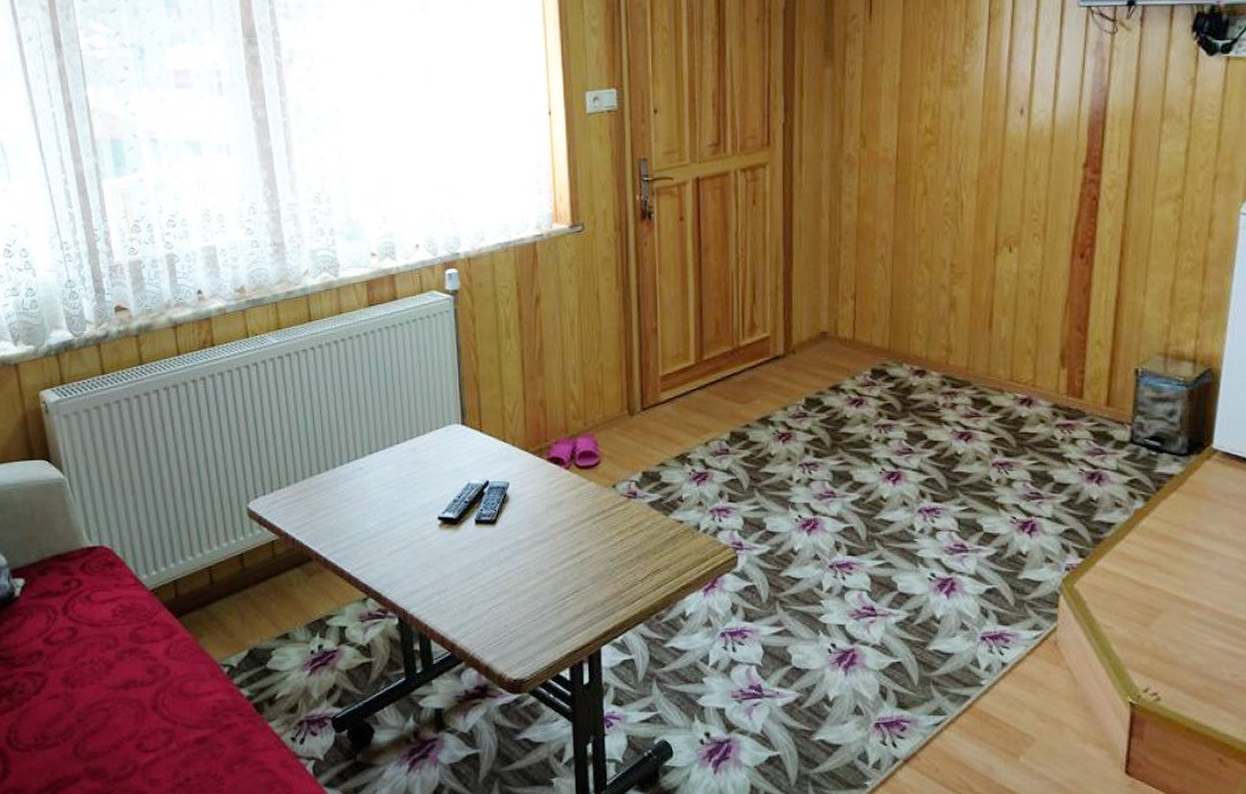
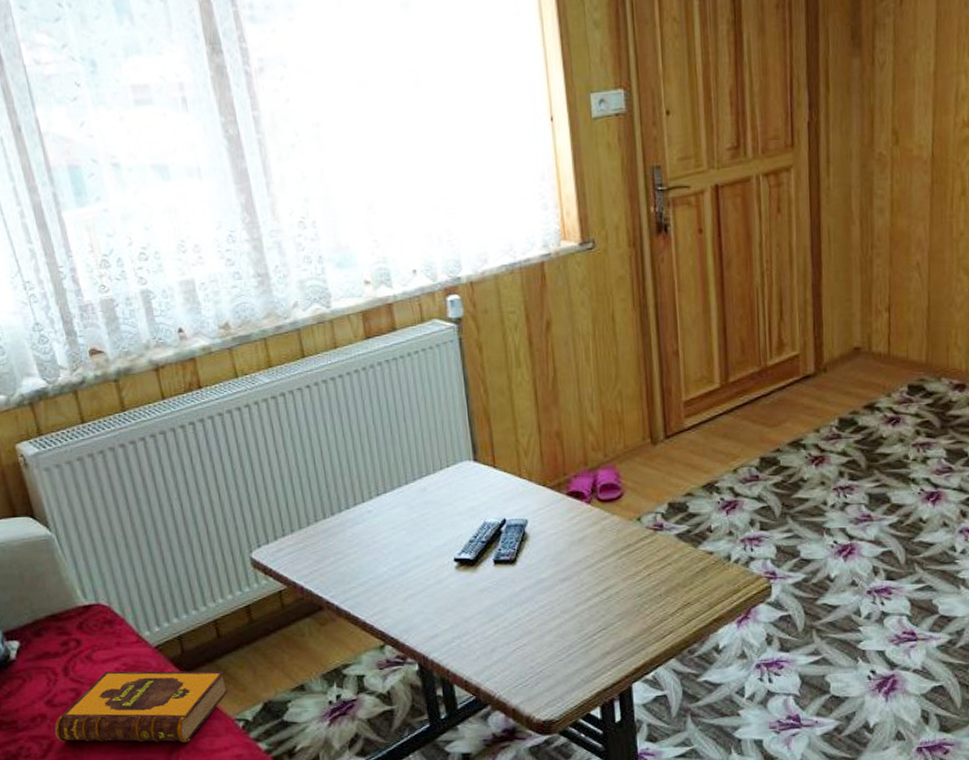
hardback book: none [49,612,217,685] -> present [54,671,229,743]

